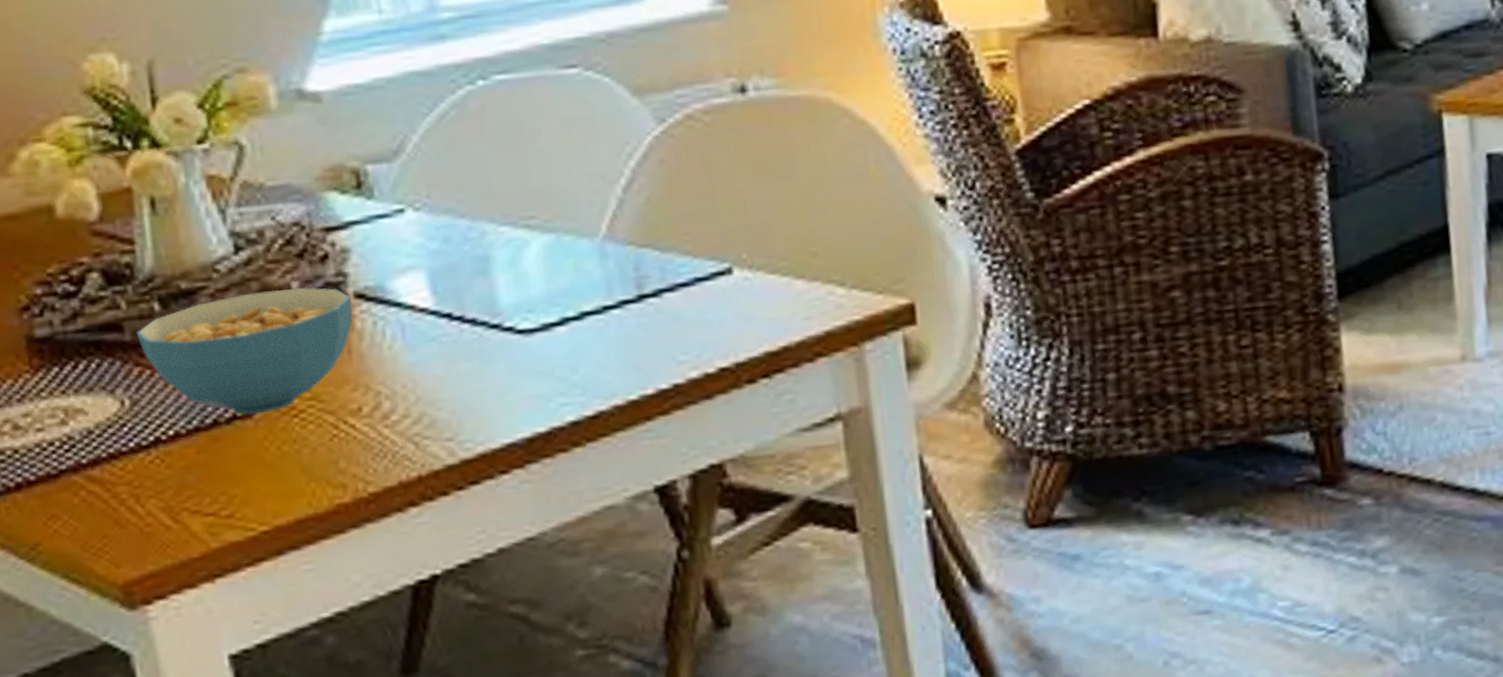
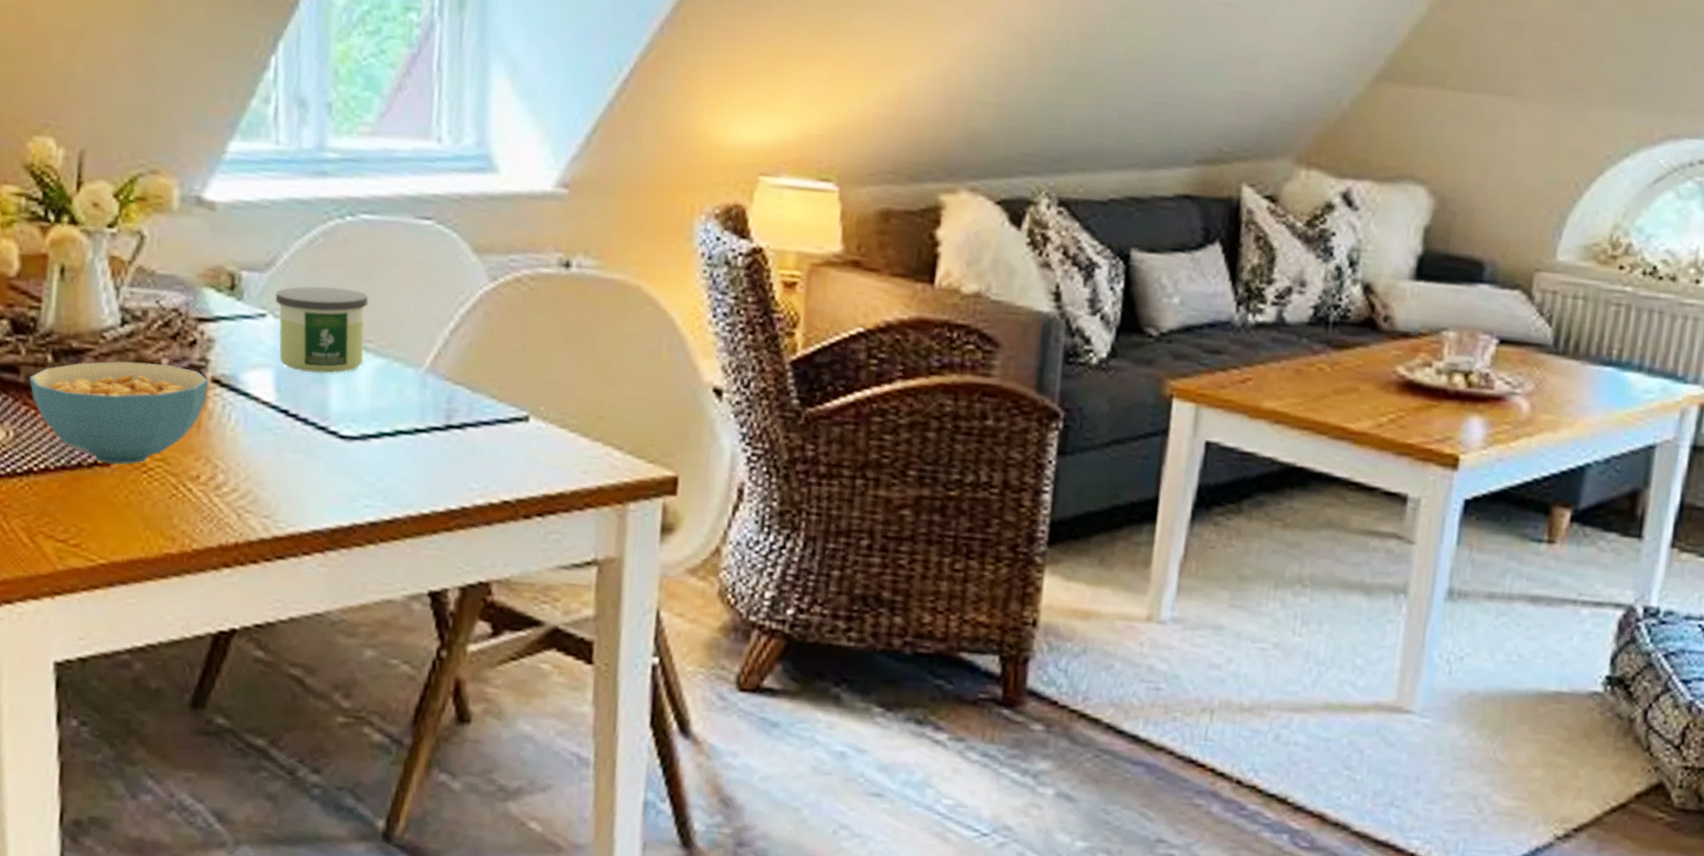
candle: none [411,162,528,267] -> present [275,285,369,373]

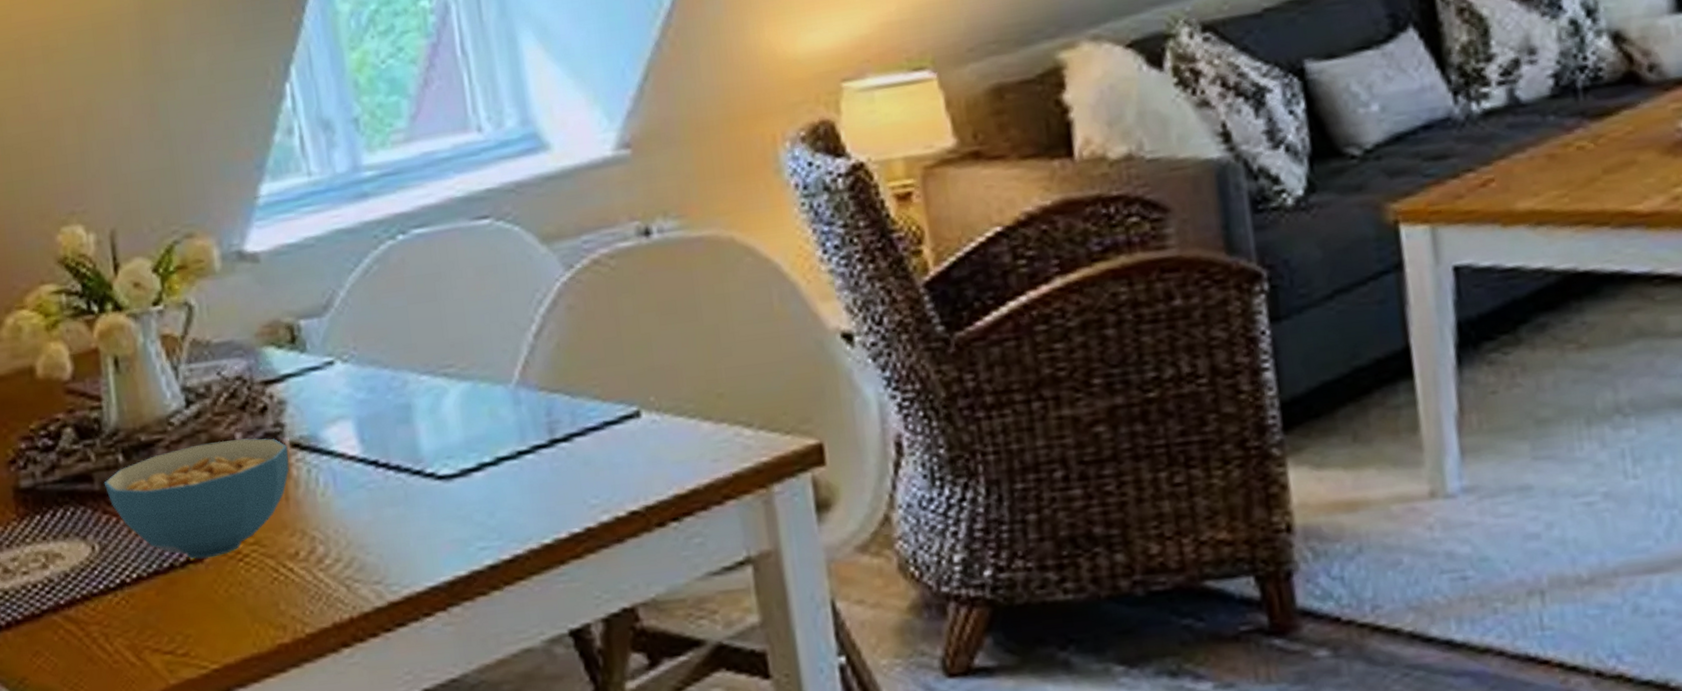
candle: present [275,285,369,373] -> none [339,313,446,416]

